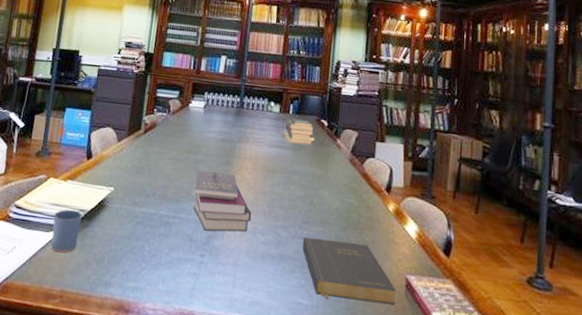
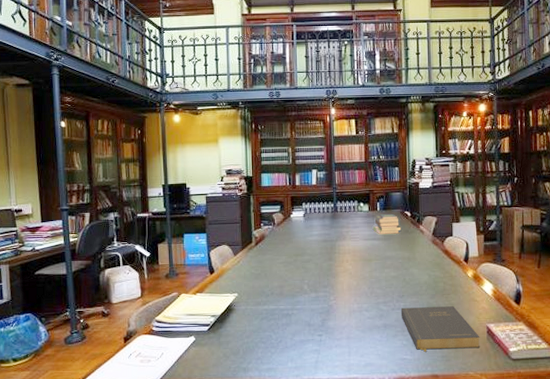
mug: present [51,209,82,253] -> none [191,316,215,352]
books: present [193,171,252,232] -> none [305,267,357,316]

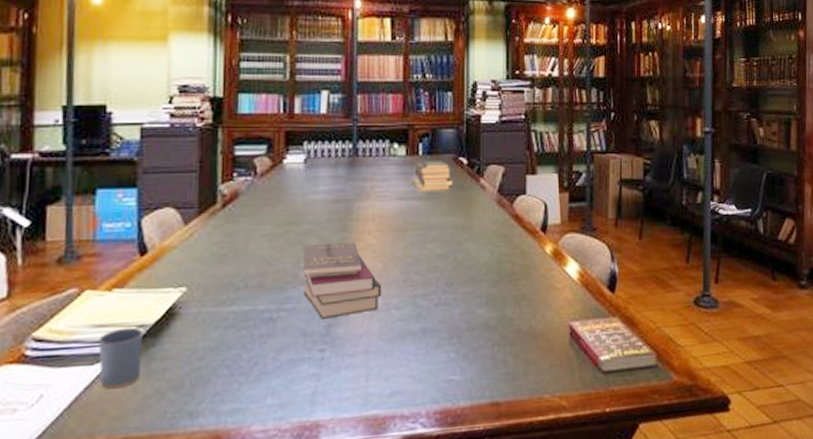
mug: none [191,316,215,352] -> present [98,327,143,389]
books: none [305,267,357,316] -> present [302,242,382,319]
book: present [400,306,481,352] -> none [448,297,560,368]

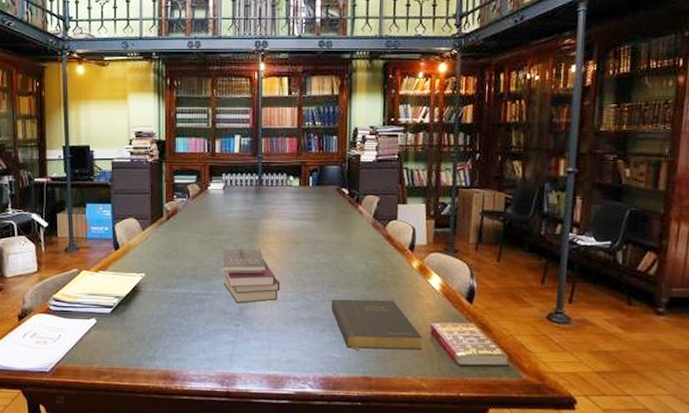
mug: present [98,327,143,389] -> none [92,297,119,336]
books: present [410,161,454,192] -> none [303,191,337,215]
book: none [448,297,560,368] -> present [331,299,423,351]

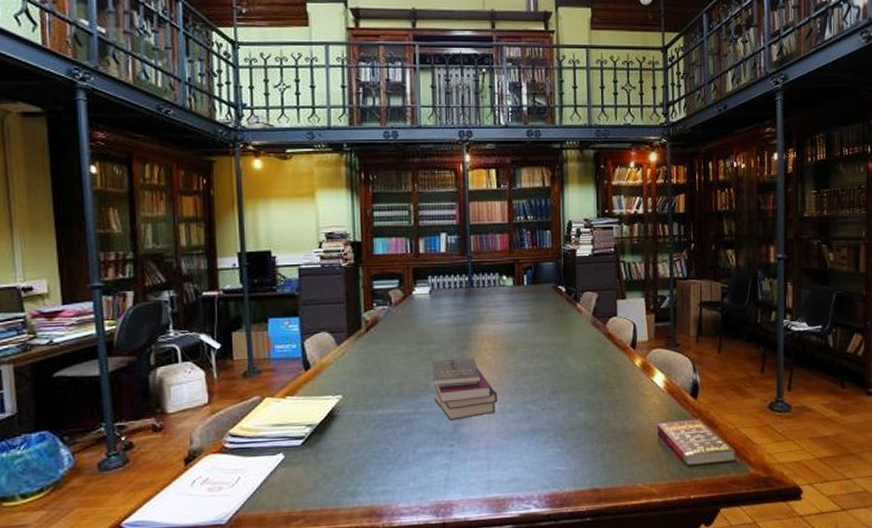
book: present [331,299,423,351] -> none [553,403,650,461]

